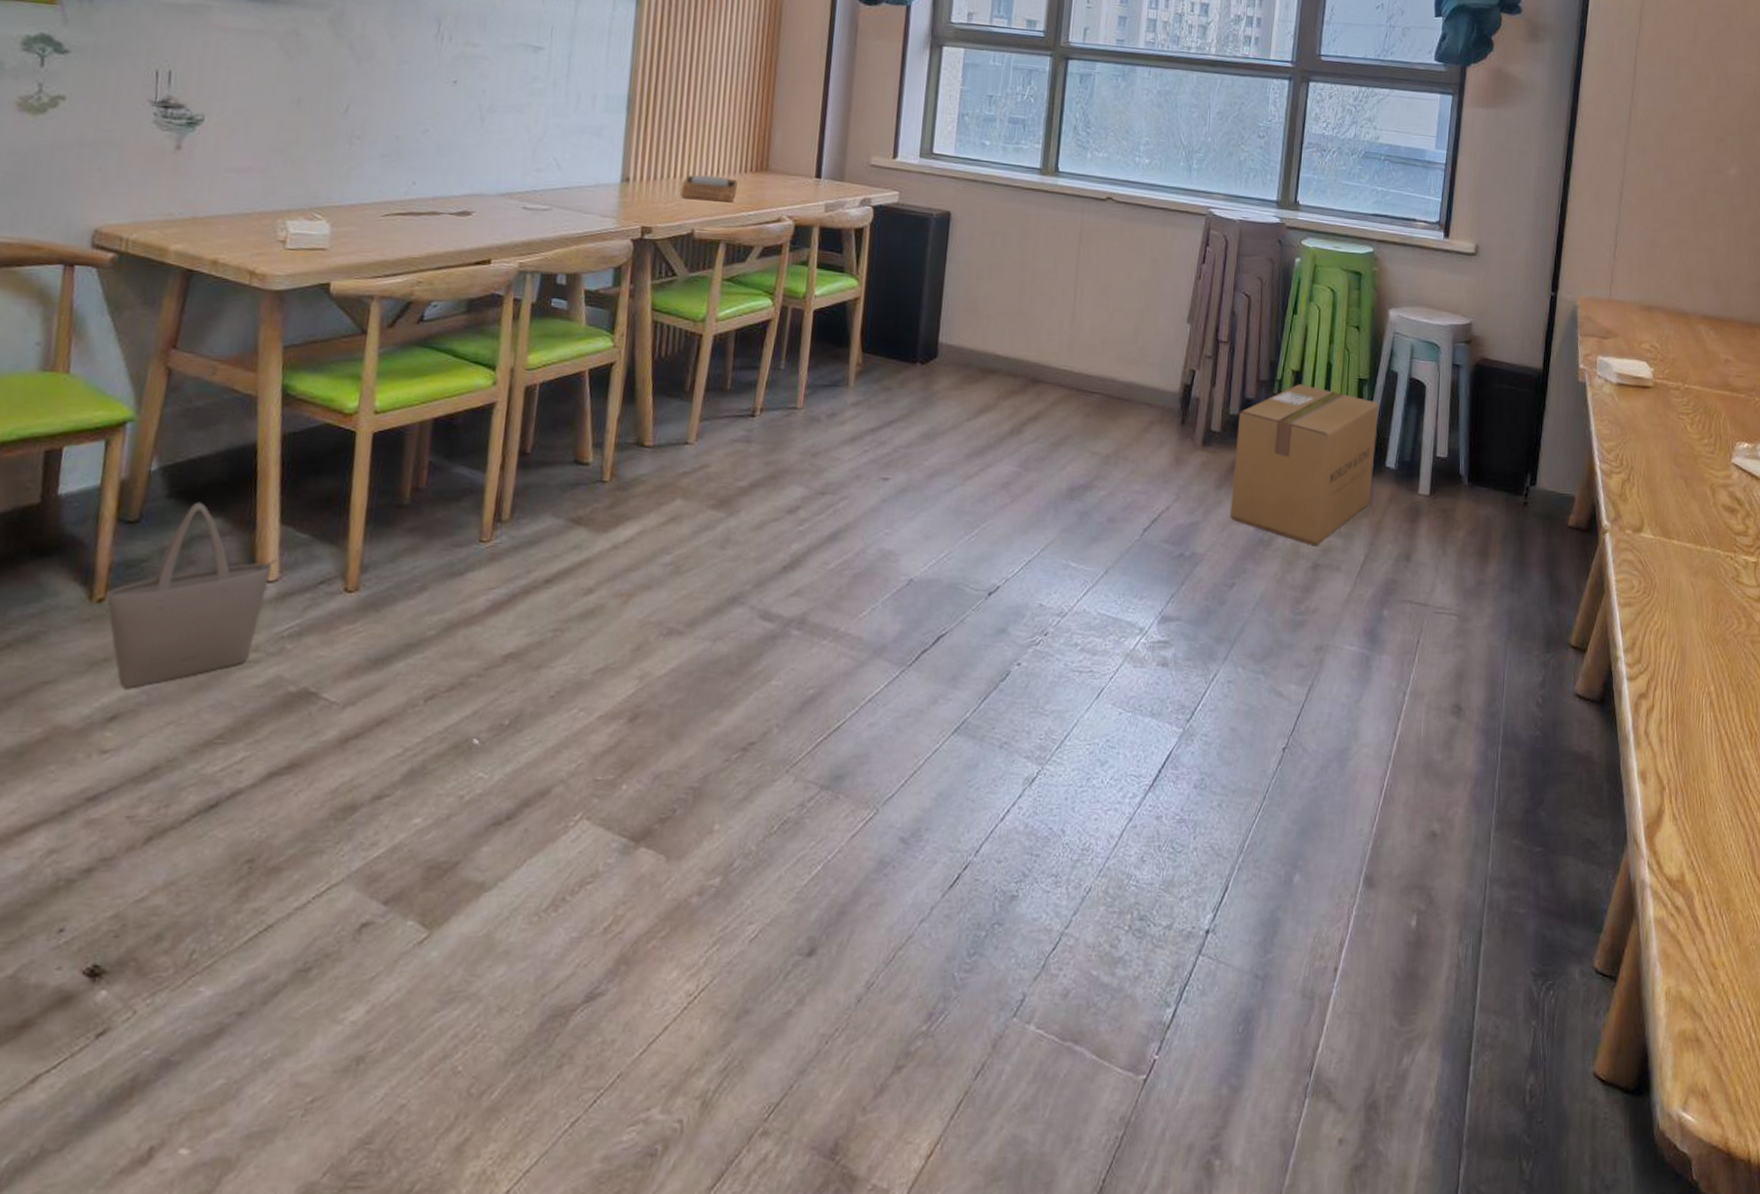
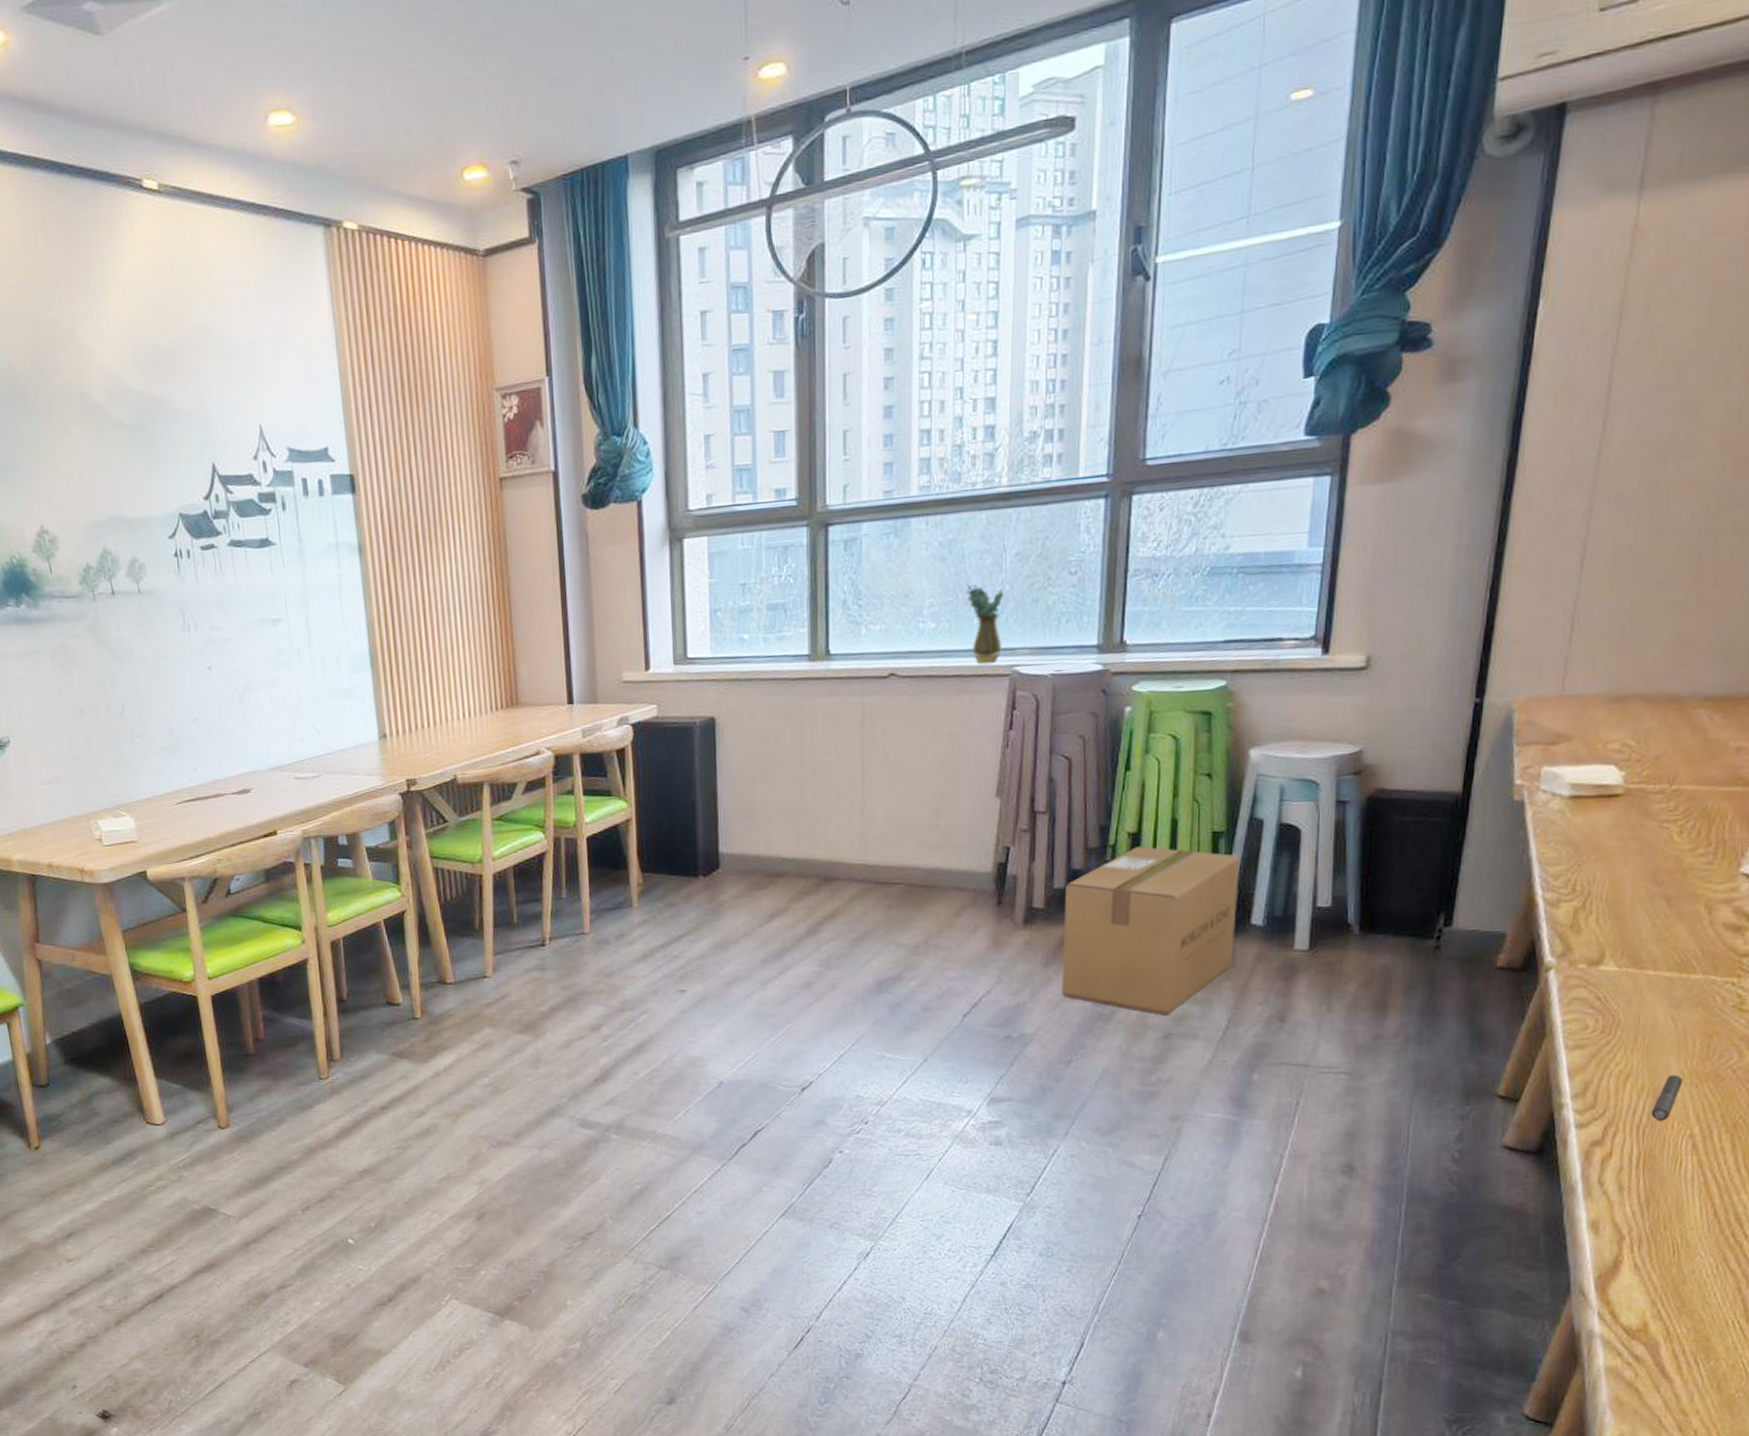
shopping bag: present [106,502,277,688] -> none [40,1066,160,1212]
napkin holder: present [680,175,738,203] -> none [436,718,491,745]
vase: none [1176,131,1206,203] -> present [966,584,1004,665]
pen: none [1680,635,1701,679] -> present [1651,1074,1683,1122]

